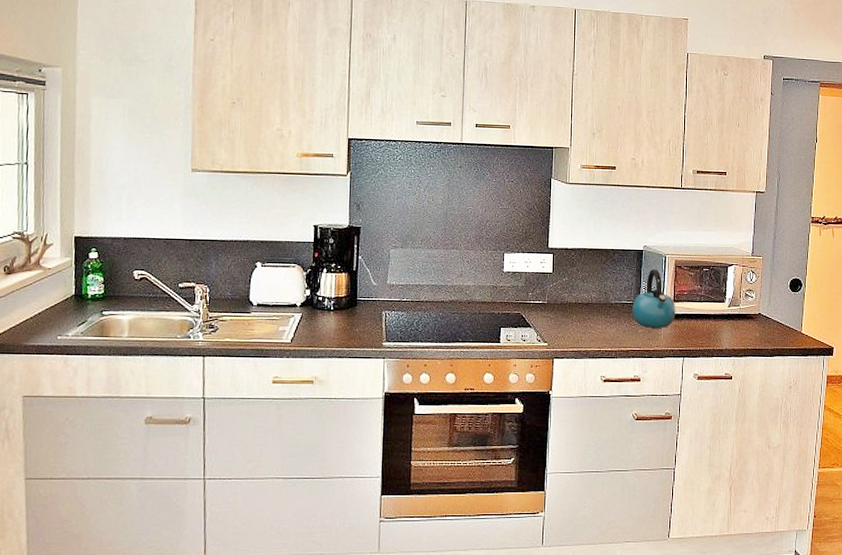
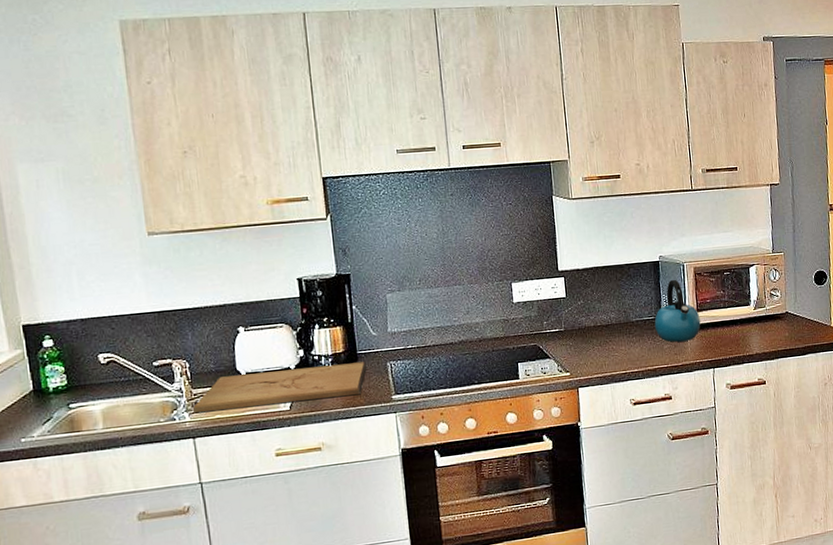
cutting board: none [206,305,364,338] -> present [192,362,367,414]

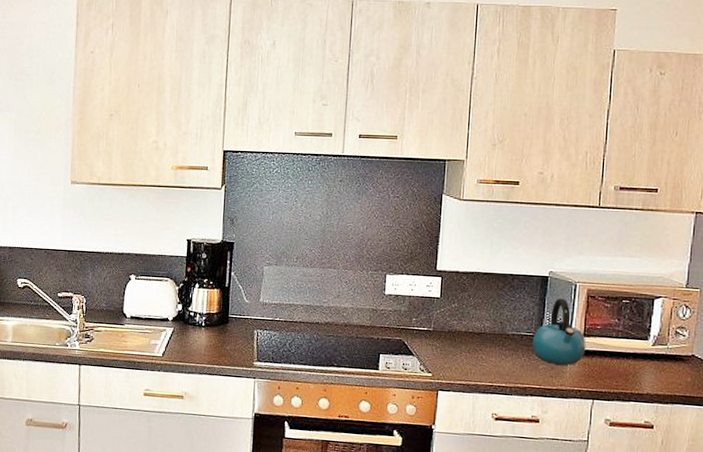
cutting board: present [192,362,367,414] -> none [82,316,235,355]

